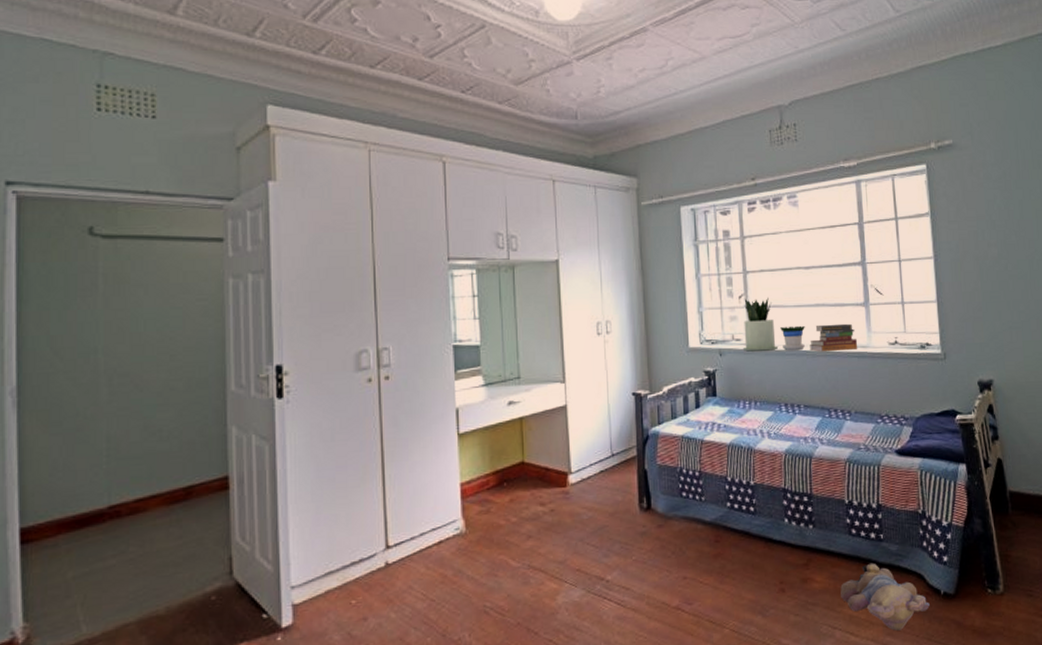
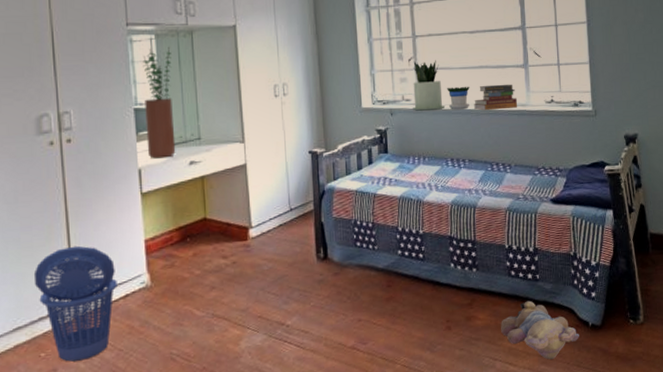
laundry basket: none [347,487,431,611] -> present [33,245,117,362]
vase: none [463,281,495,398] -> present [143,46,176,159]

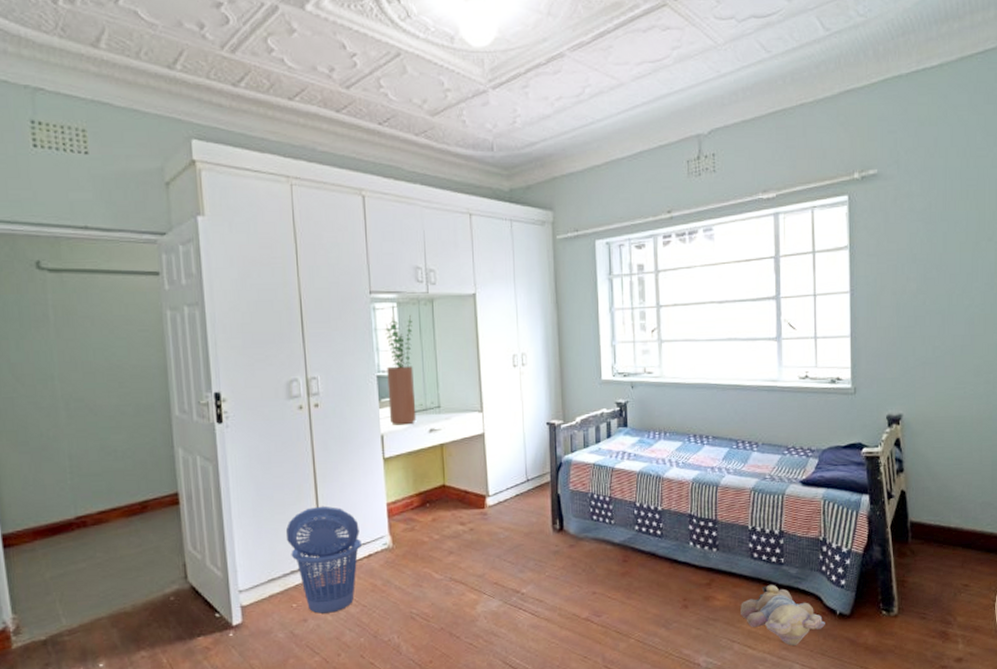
planter: present [412,60,446,112] -> none [654,331,690,385]
flowerpot: present [447,86,470,110] -> none [692,359,716,384]
books: present [474,84,518,111] -> none [720,357,768,386]

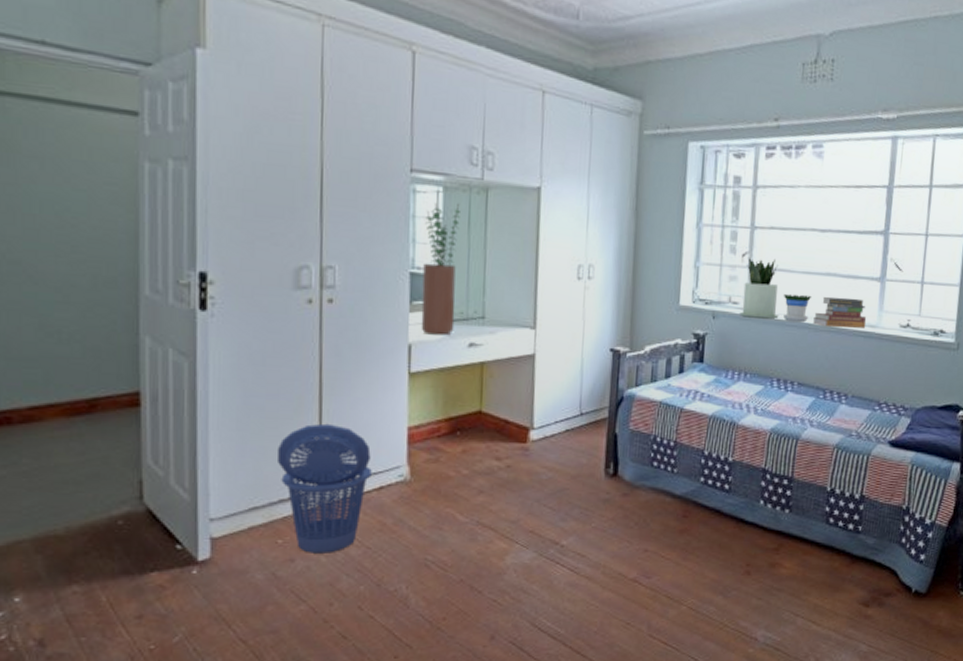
planter: none [654,331,690,385] -> present [739,258,779,320]
flowerpot: none [692,359,716,384] -> present [783,294,811,323]
books: none [720,357,768,386] -> present [813,297,867,329]
teddy bear: present [741,584,825,646] -> none [808,554,899,624]

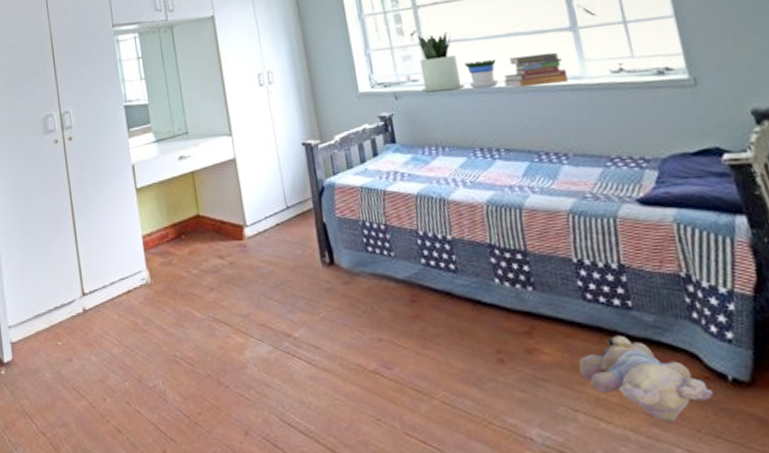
laundry basket: present [276,423,372,553] -> none [48,239,120,353]
vase: present [421,202,460,335] -> none [129,43,165,155]
teddy bear: none [808,554,899,624] -> present [578,335,713,421]

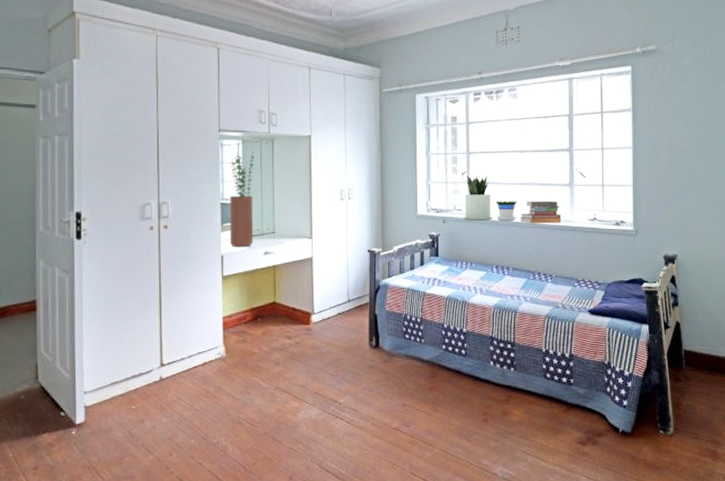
vase: none [129,43,165,155] -> present [229,151,254,247]
teddy bear: present [578,335,713,421] -> none [534,402,609,459]

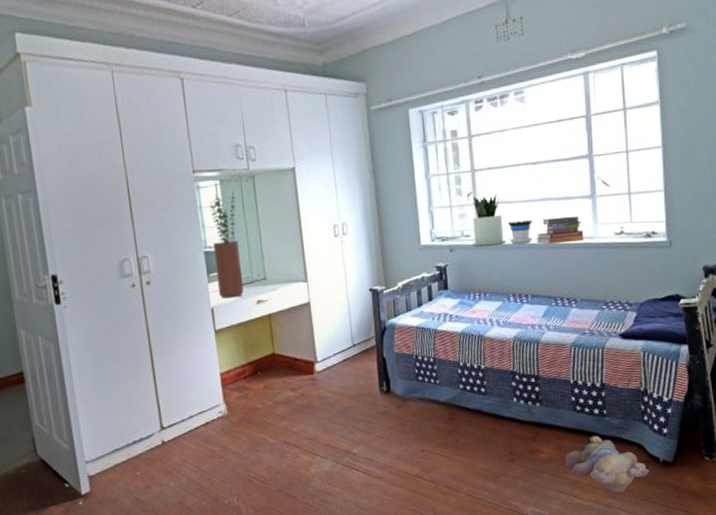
teddy bear: none [534,402,609,459] -> present [565,435,649,494]

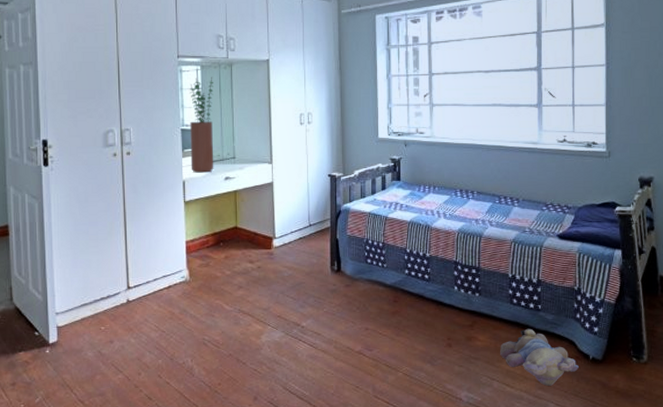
planter: present [472,194,507,248] -> none [425,96,457,145]
flowerpot: present [508,219,532,245] -> none [460,122,482,144]
books: present [537,216,584,245] -> none [485,122,529,147]

